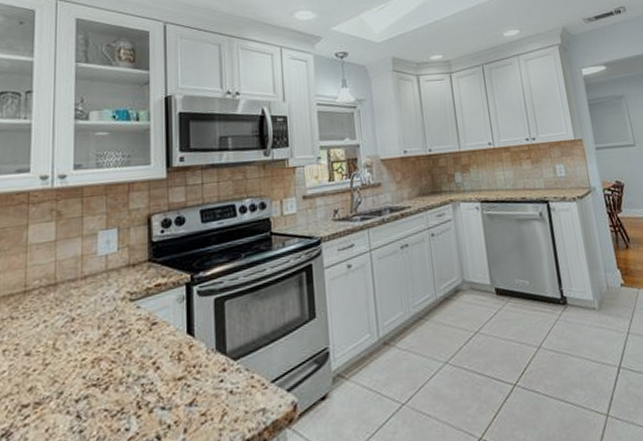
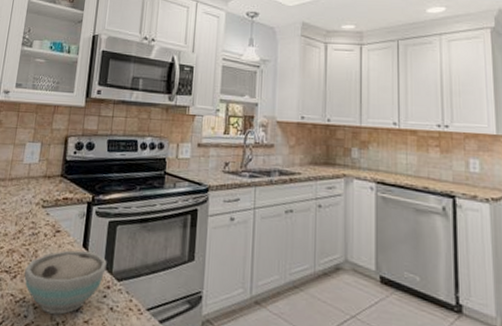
bowl: none [119,336,219,418] -> present [24,250,107,315]

